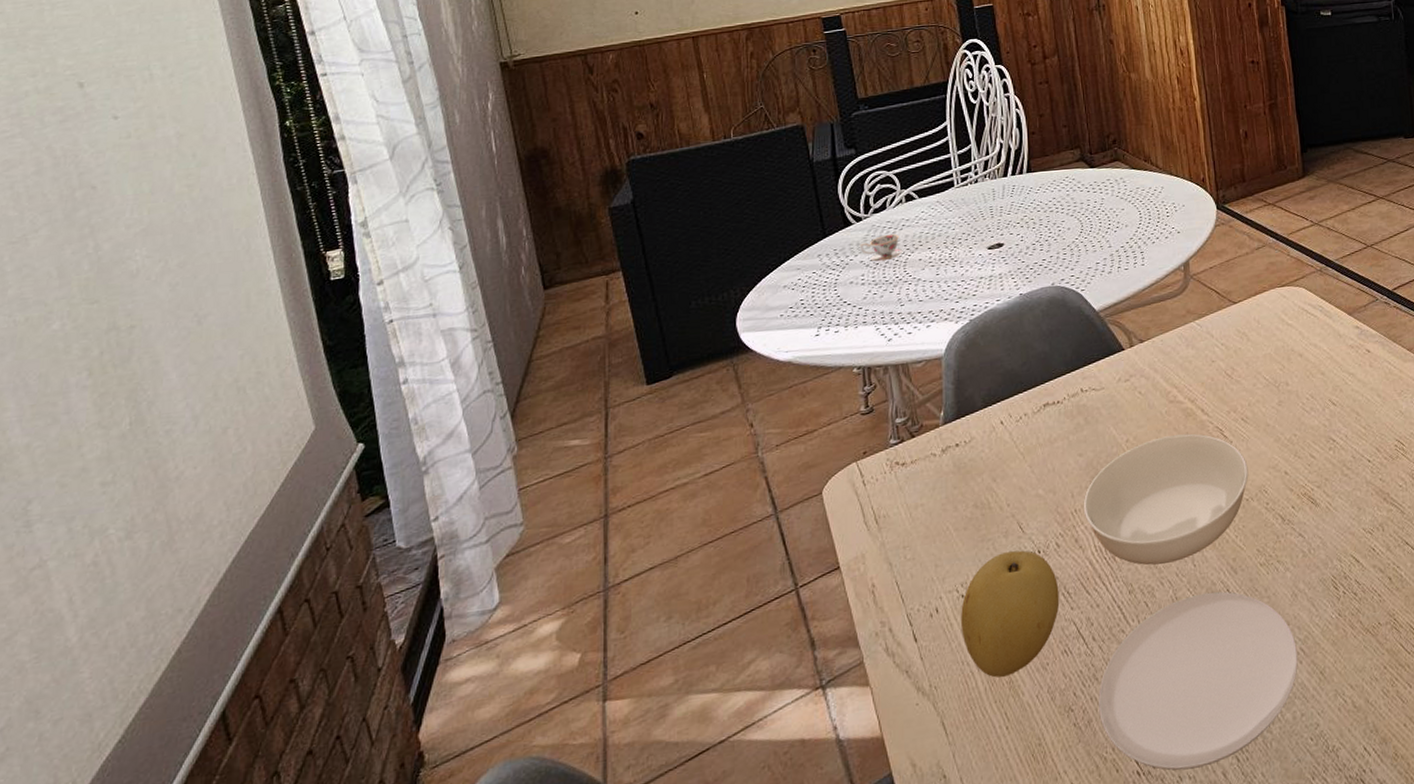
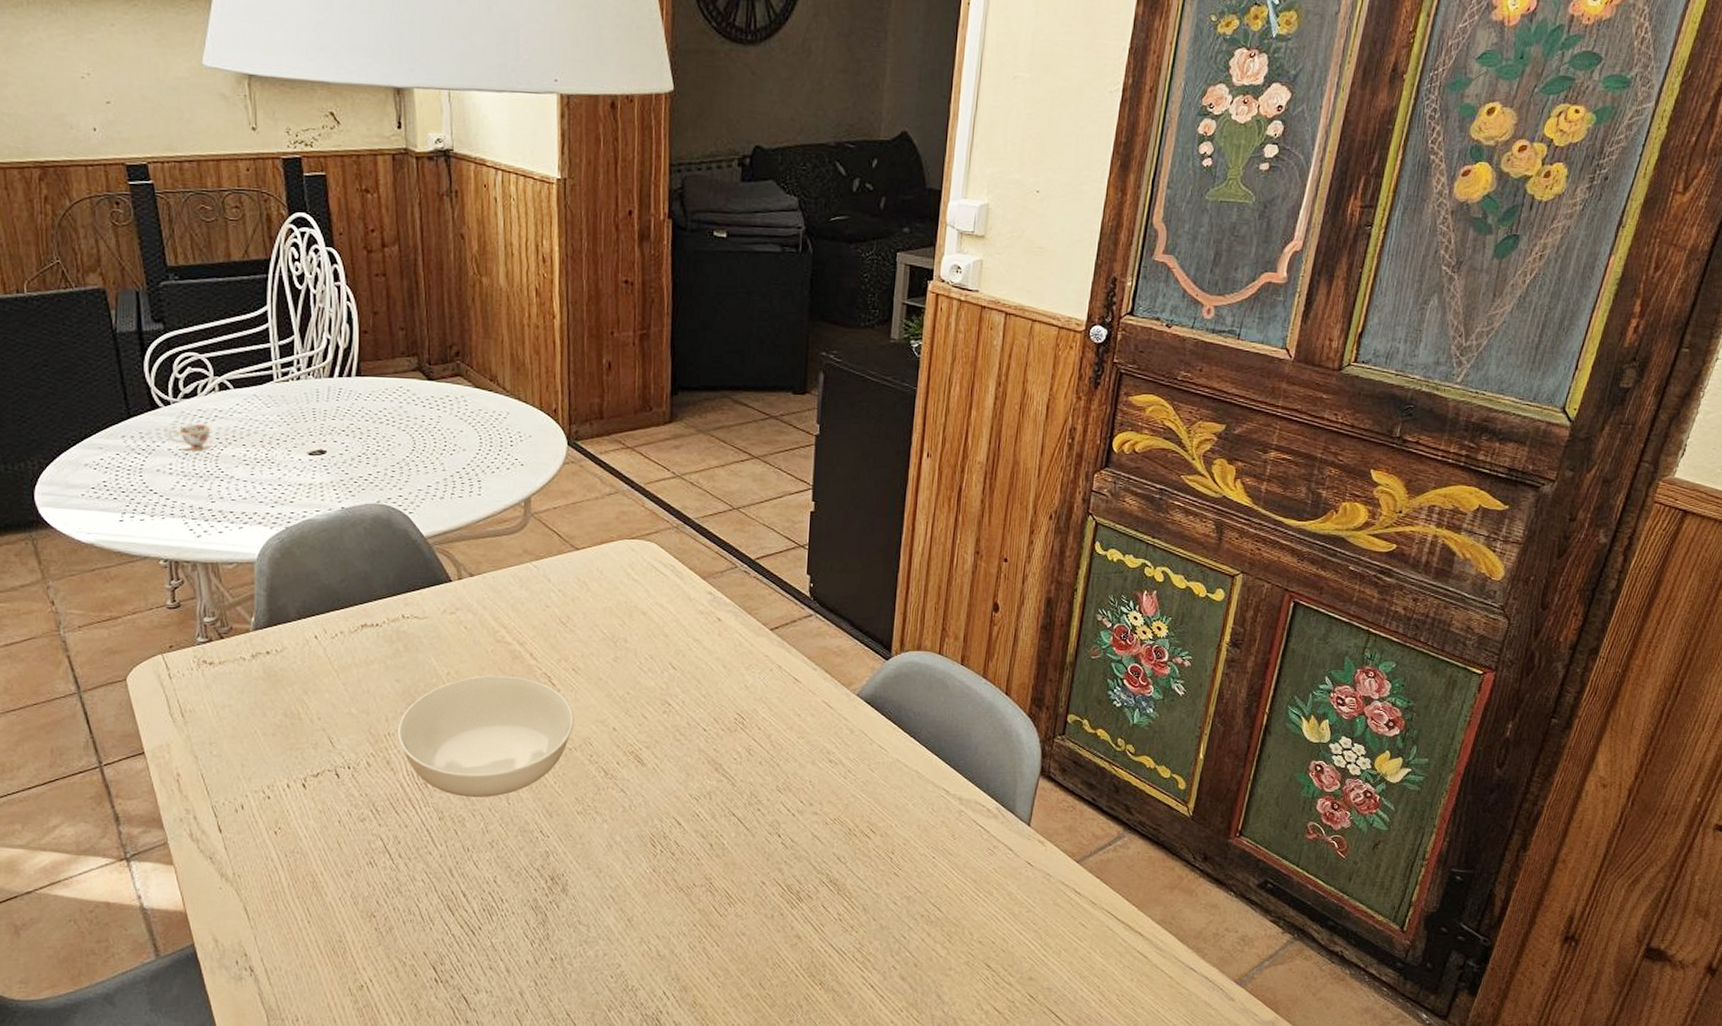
fruit: present [961,550,1060,678] -> none [267,763,368,876]
plate: present [1098,592,1298,771] -> none [401,831,606,984]

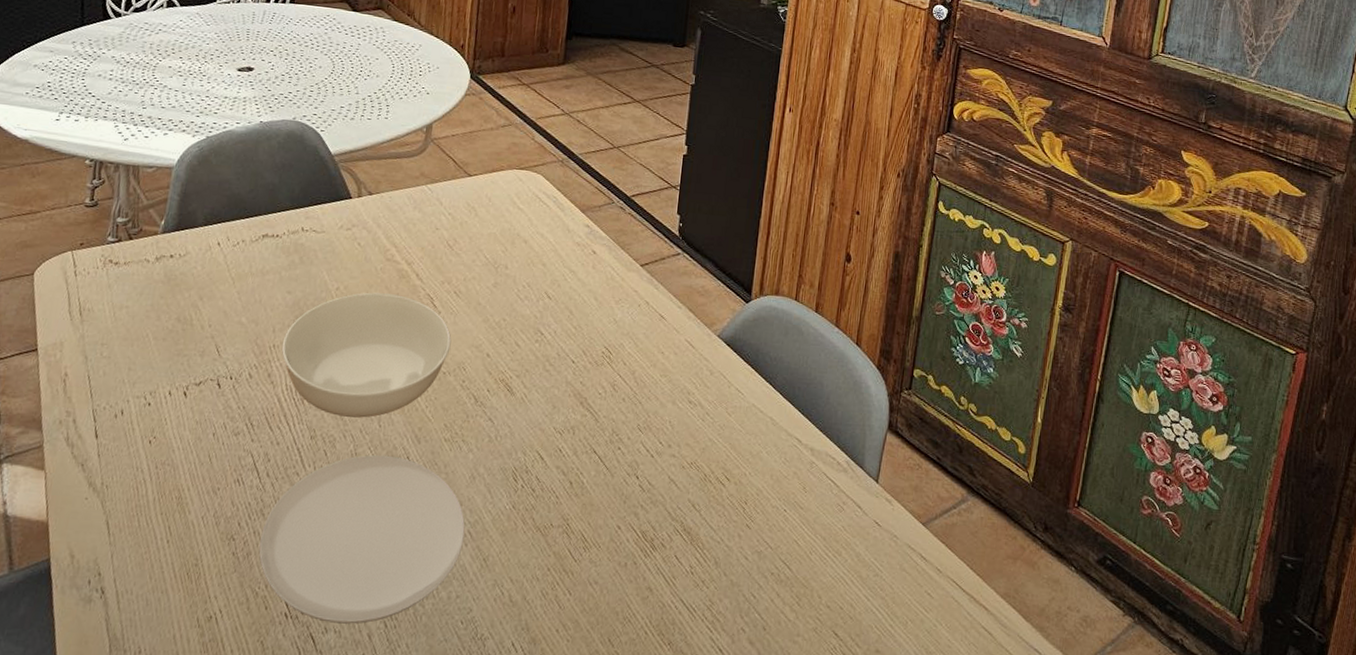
teacup: present [168,423,215,452] -> none [114,35,155,61]
plate: none [401,831,606,984] -> present [259,455,466,624]

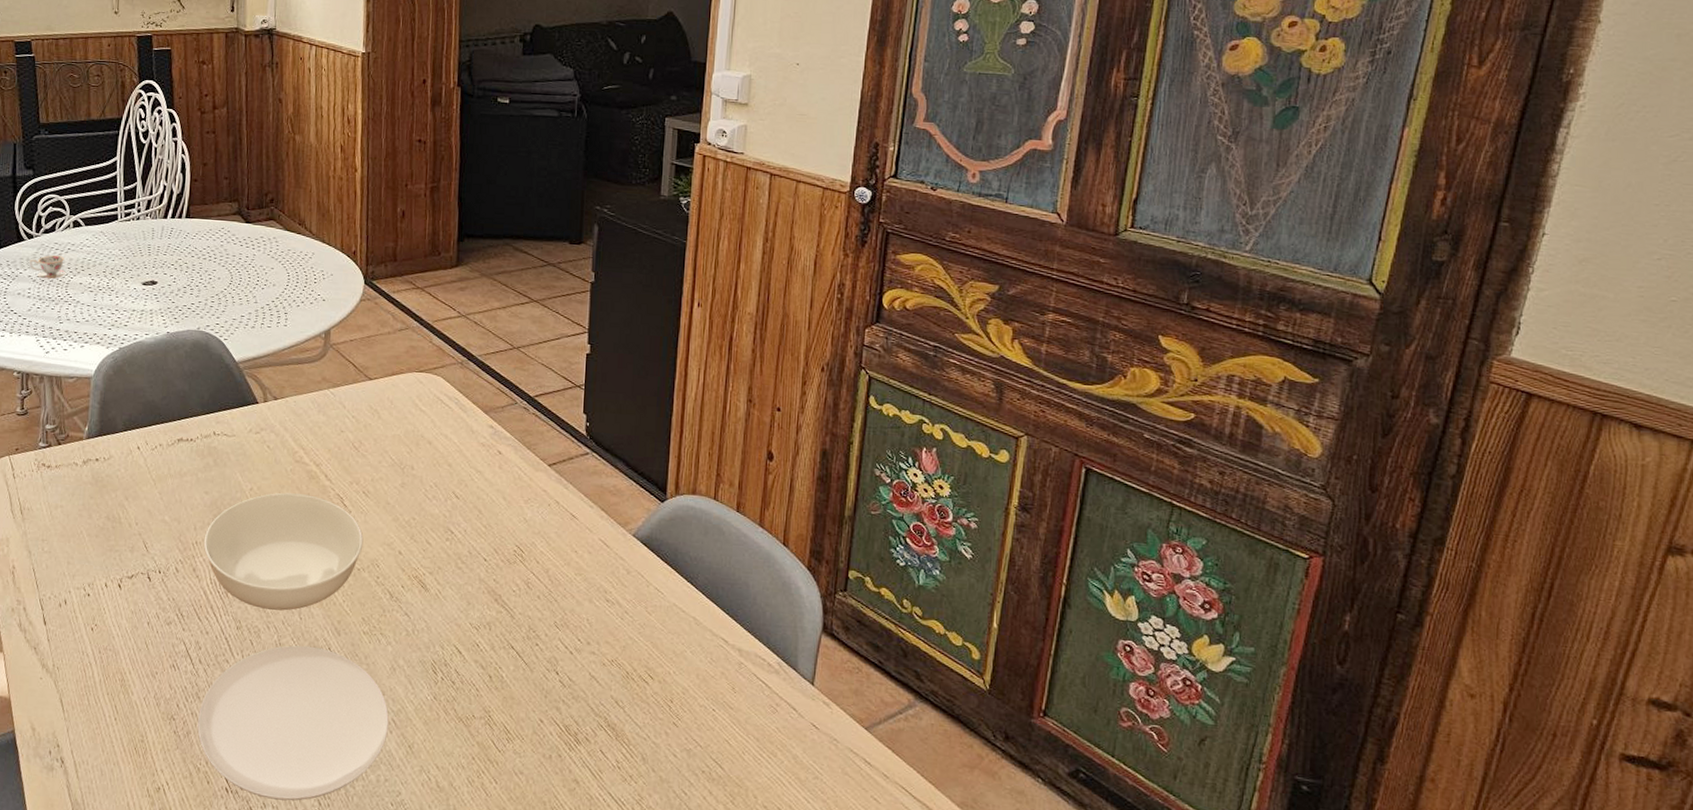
teacup: none [114,35,155,61] -> present [29,255,67,279]

